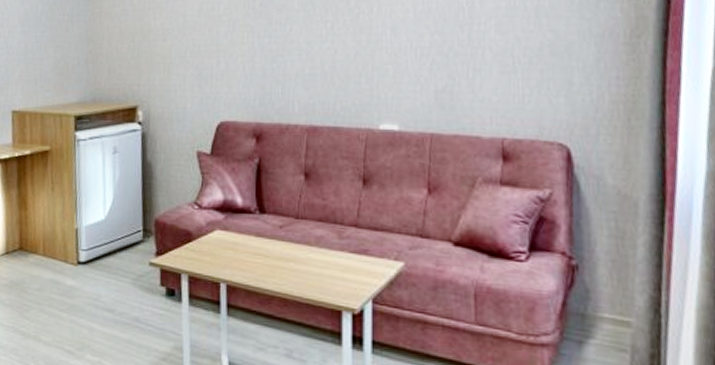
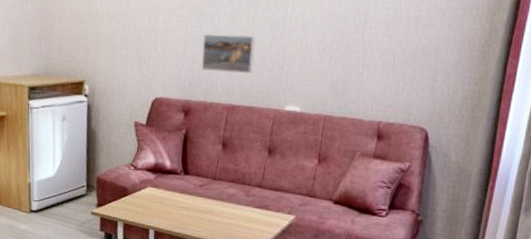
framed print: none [273,42,337,88] -> present [201,34,256,74]

